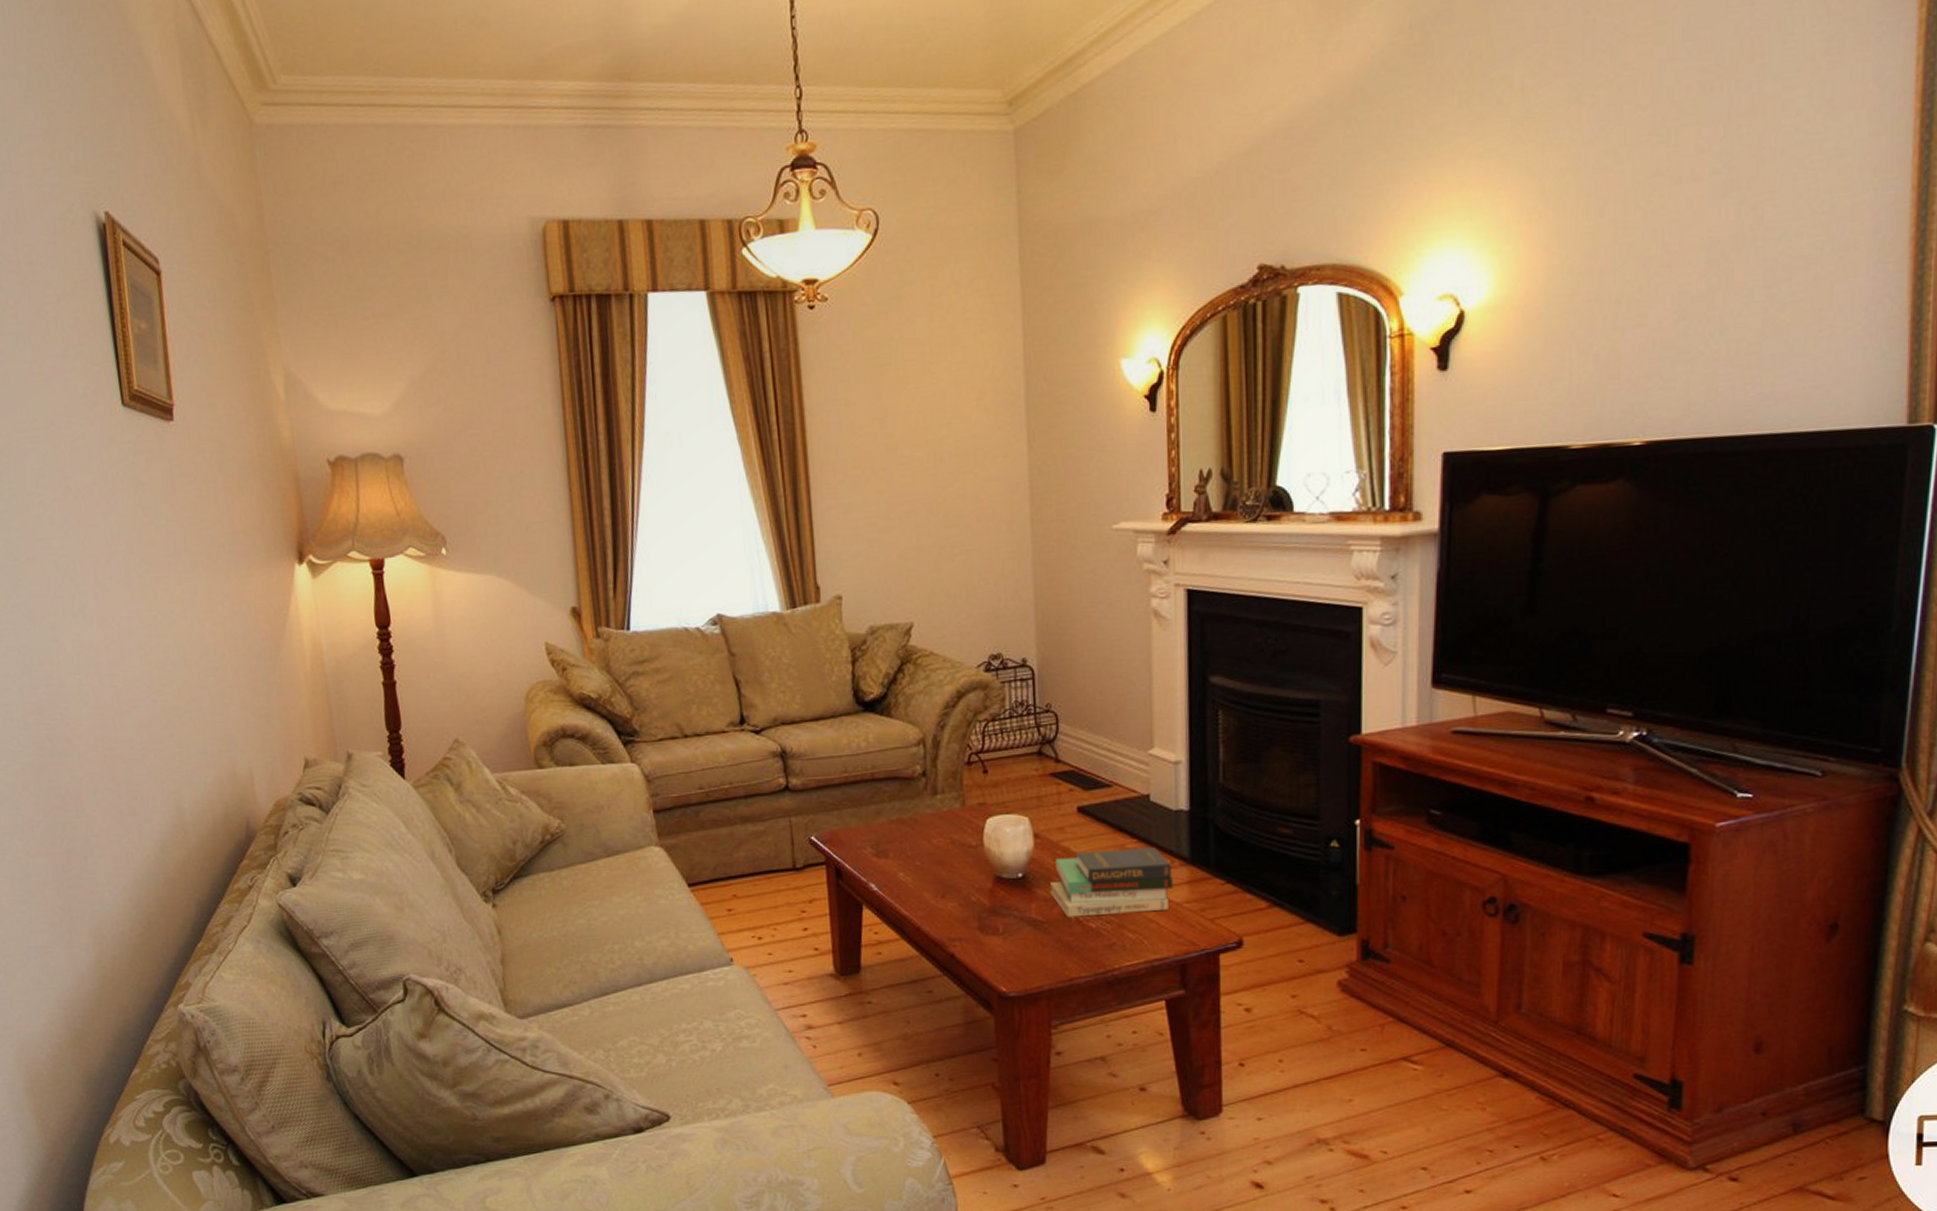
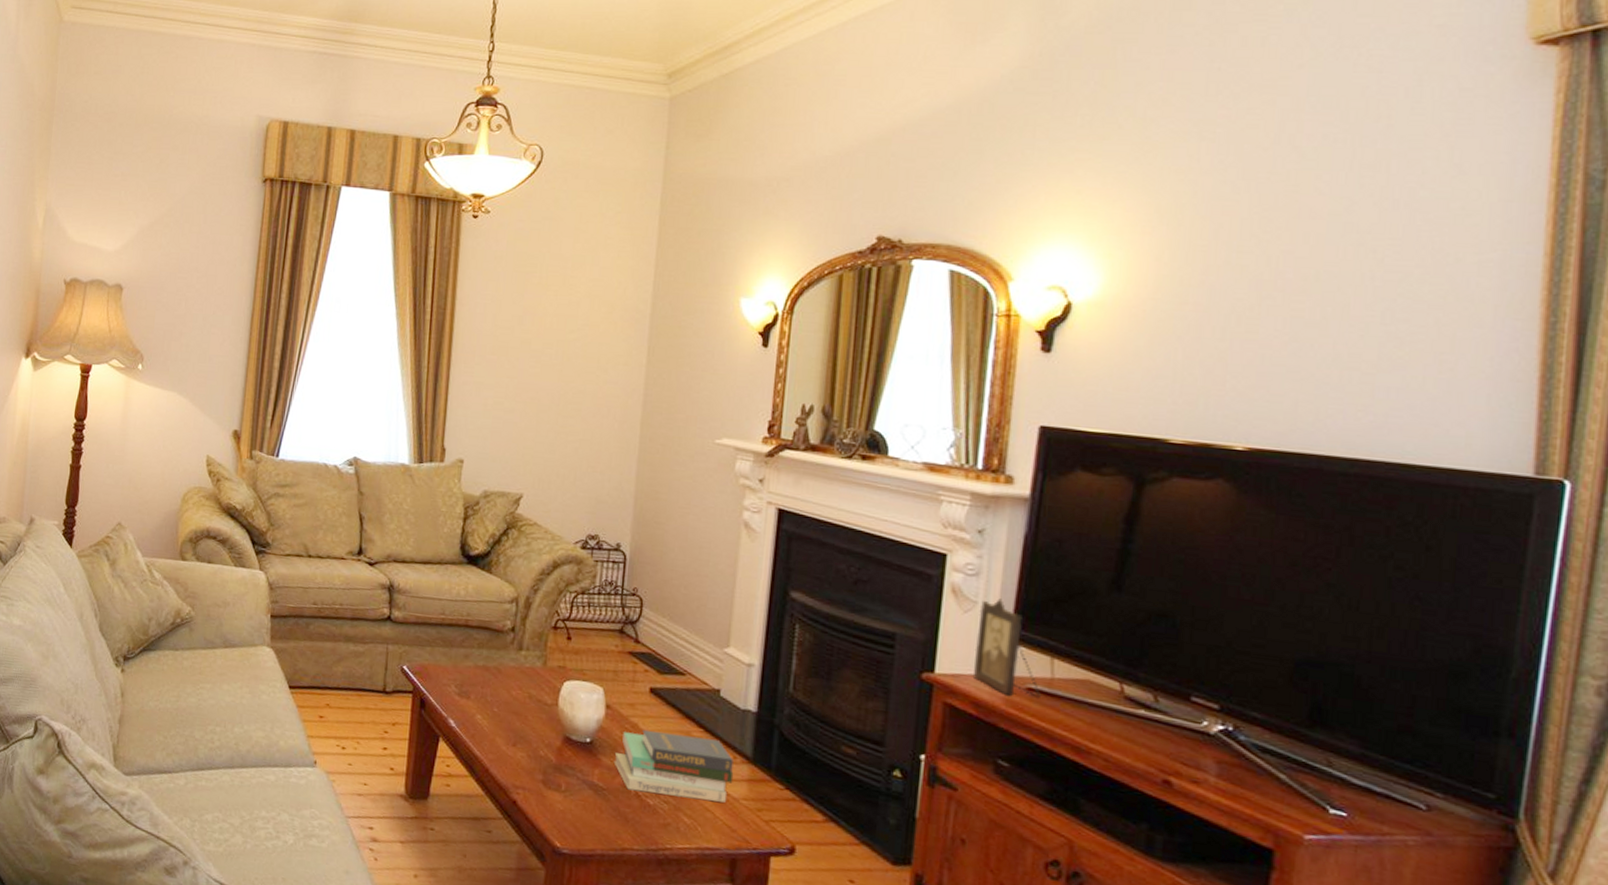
photo frame: none [1398,644,1465,745] -> present [972,598,1041,699]

